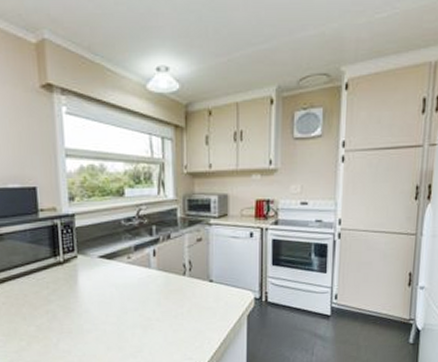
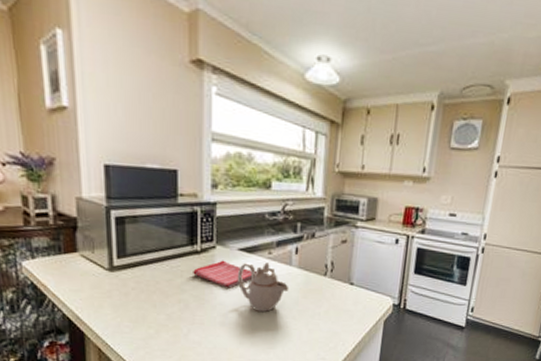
dish towel: none [58,268,119,296] -> present [193,260,258,288]
teapot: none [99,267,151,316] -> present [237,262,290,312]

